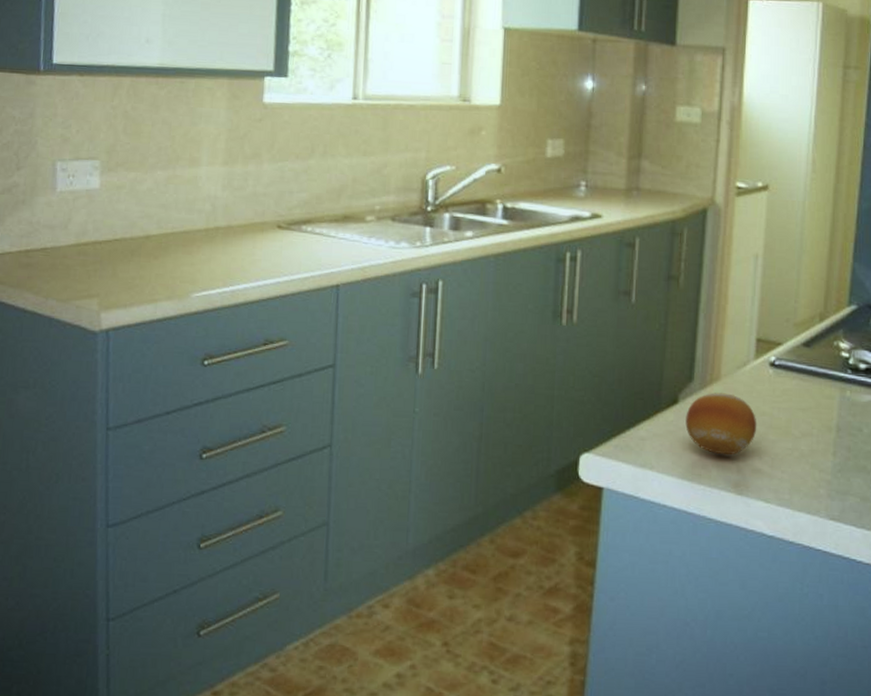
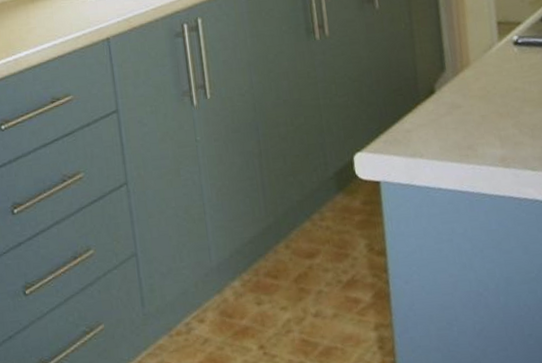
fruit: present [685,392,757,455] -> none [444,76,513,134]

